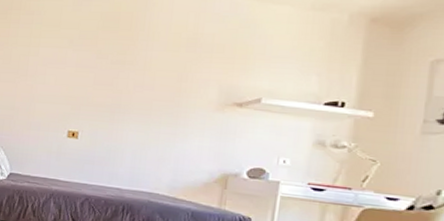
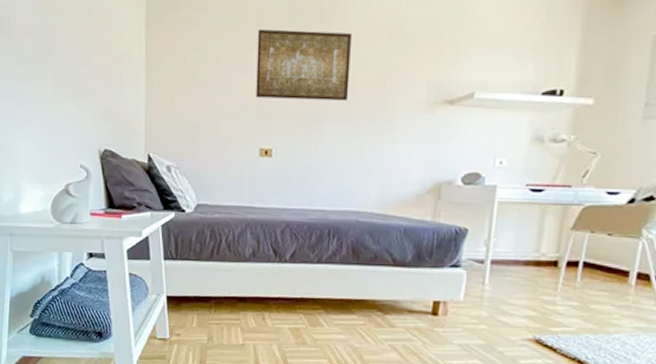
wall art: none [68,32,155,97] -> present [256,29,353,101]

